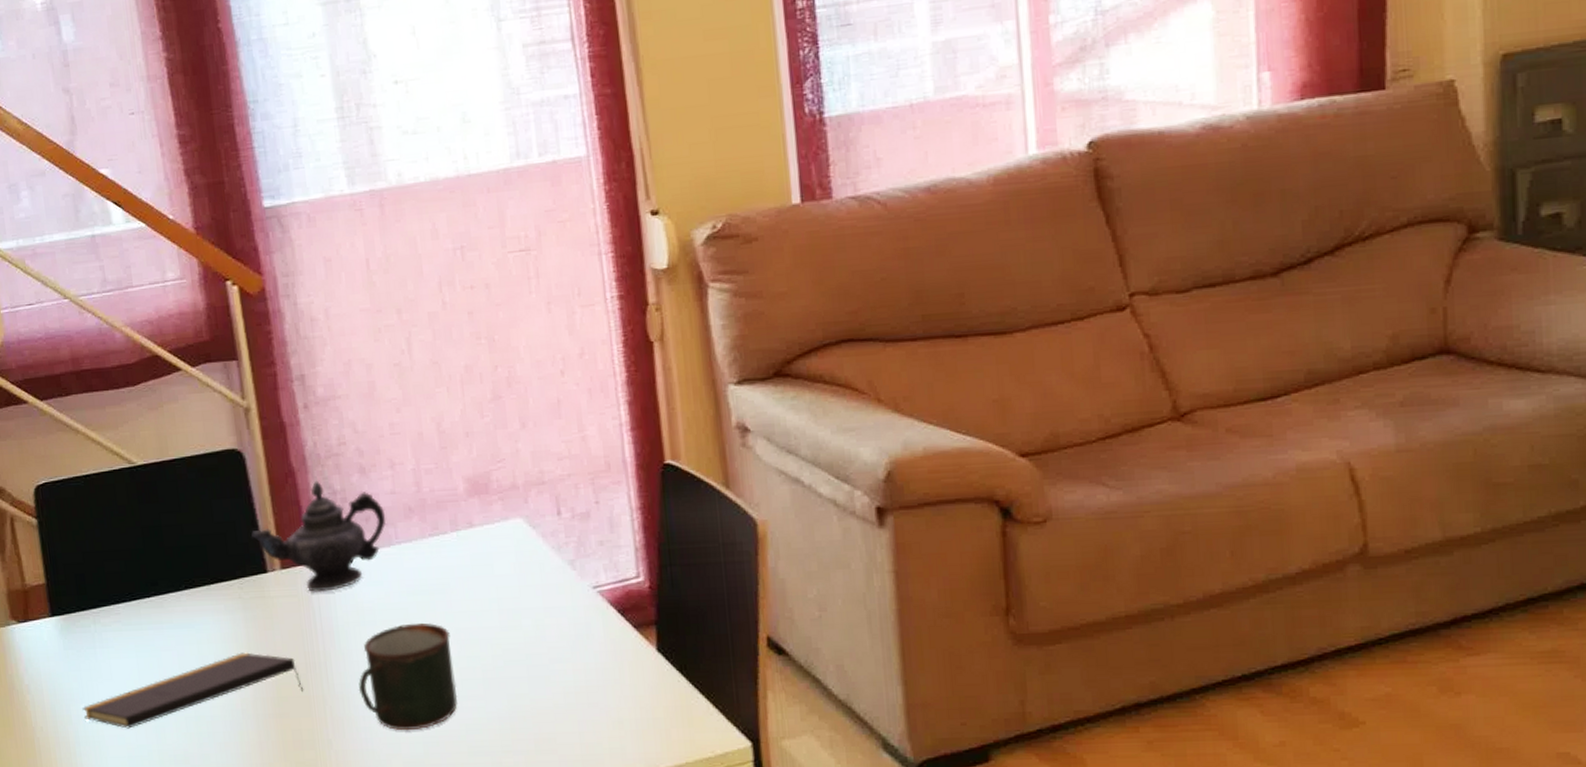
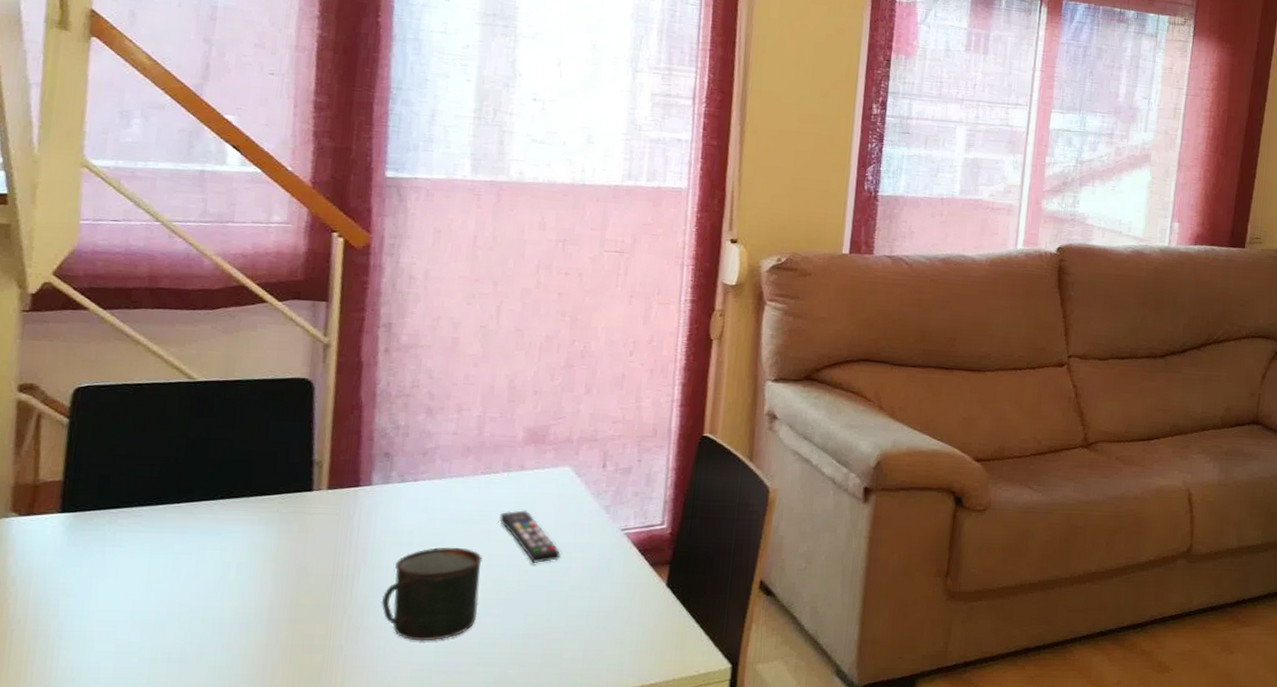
notepad: present [82,652,303,729] -> none [73,561,324,626]
teapot: present [251,480,387,592] -> none [304,415,444,513]
remote control: none [458,574,532,636] -> present [499,510,561,564]

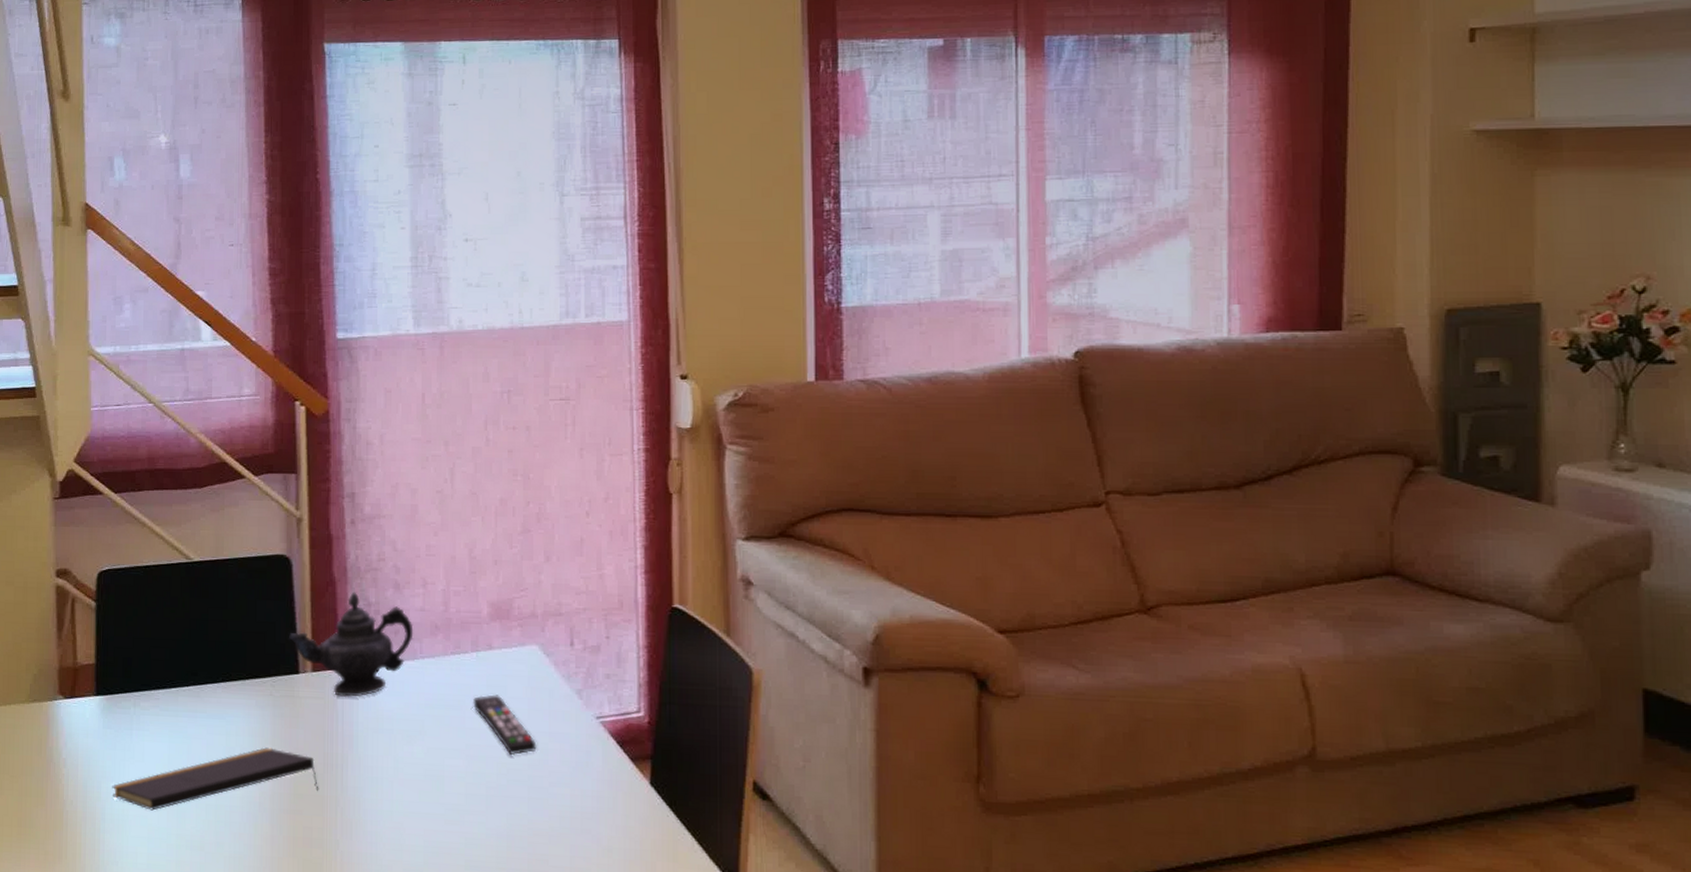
notepad: none [73,561,324,626] -> present [112,747,318,811]
teapot: none [304,415,444,513] -> present [289,591,414,697]
mug: present [381,547,482,641] -> none [369,735,461,839]

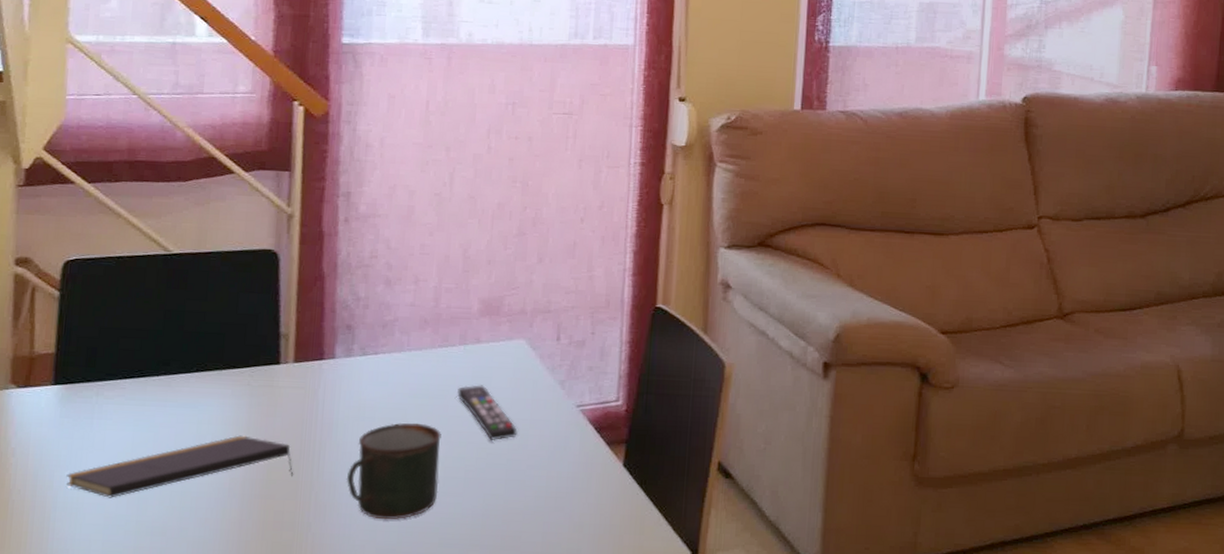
teapot: present [289,591,414,697] -> none [271,286,403,387]
mug: none [369,735,461,839] -> present [346,422,442,520]

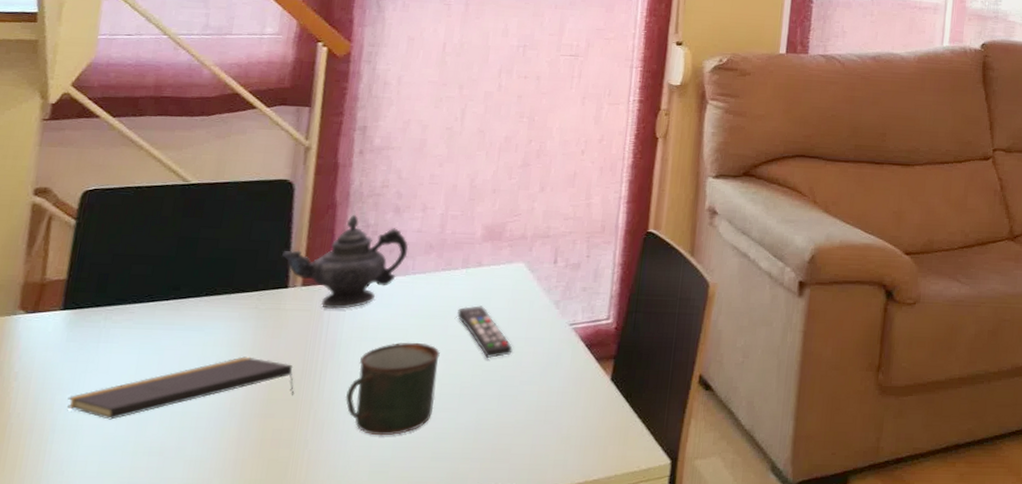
teapot: none [271,286,403,387] -> present [282,214,409,309]

